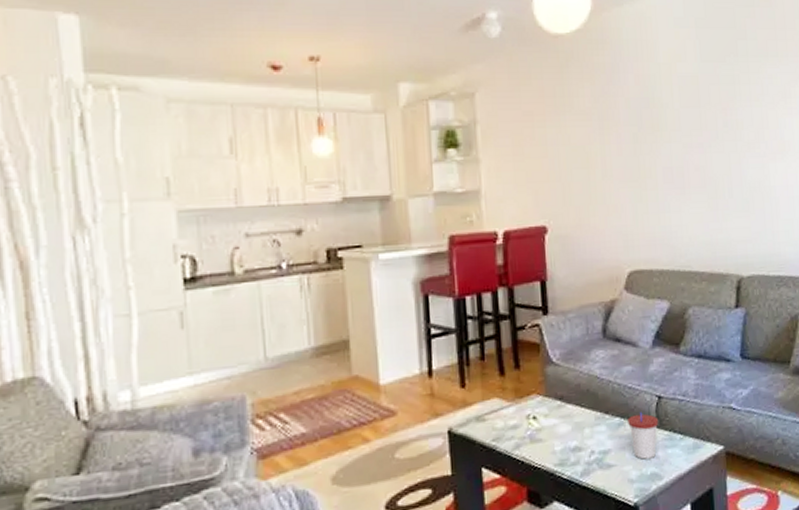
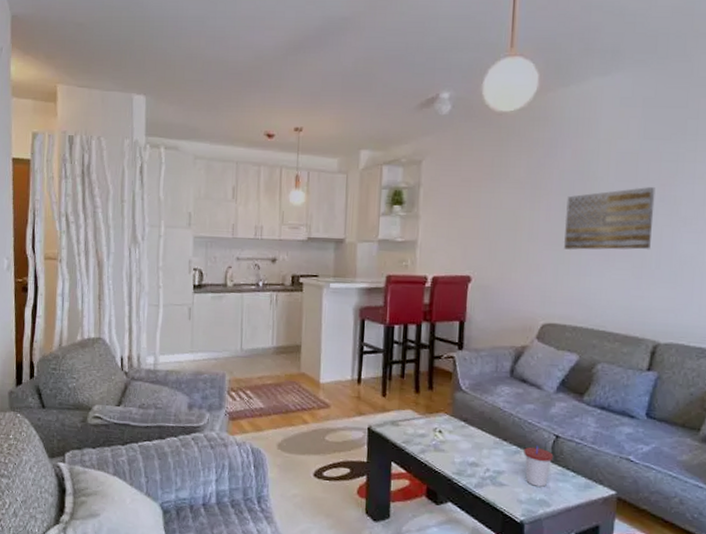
wall art: none [636,112,722,185] -> present [563,187,656,250]

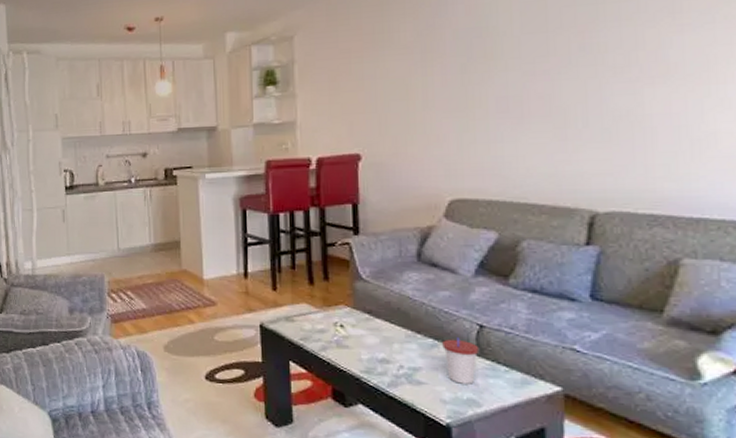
wall art: present [563,187,656,250] -> none [465,36,574,115]

